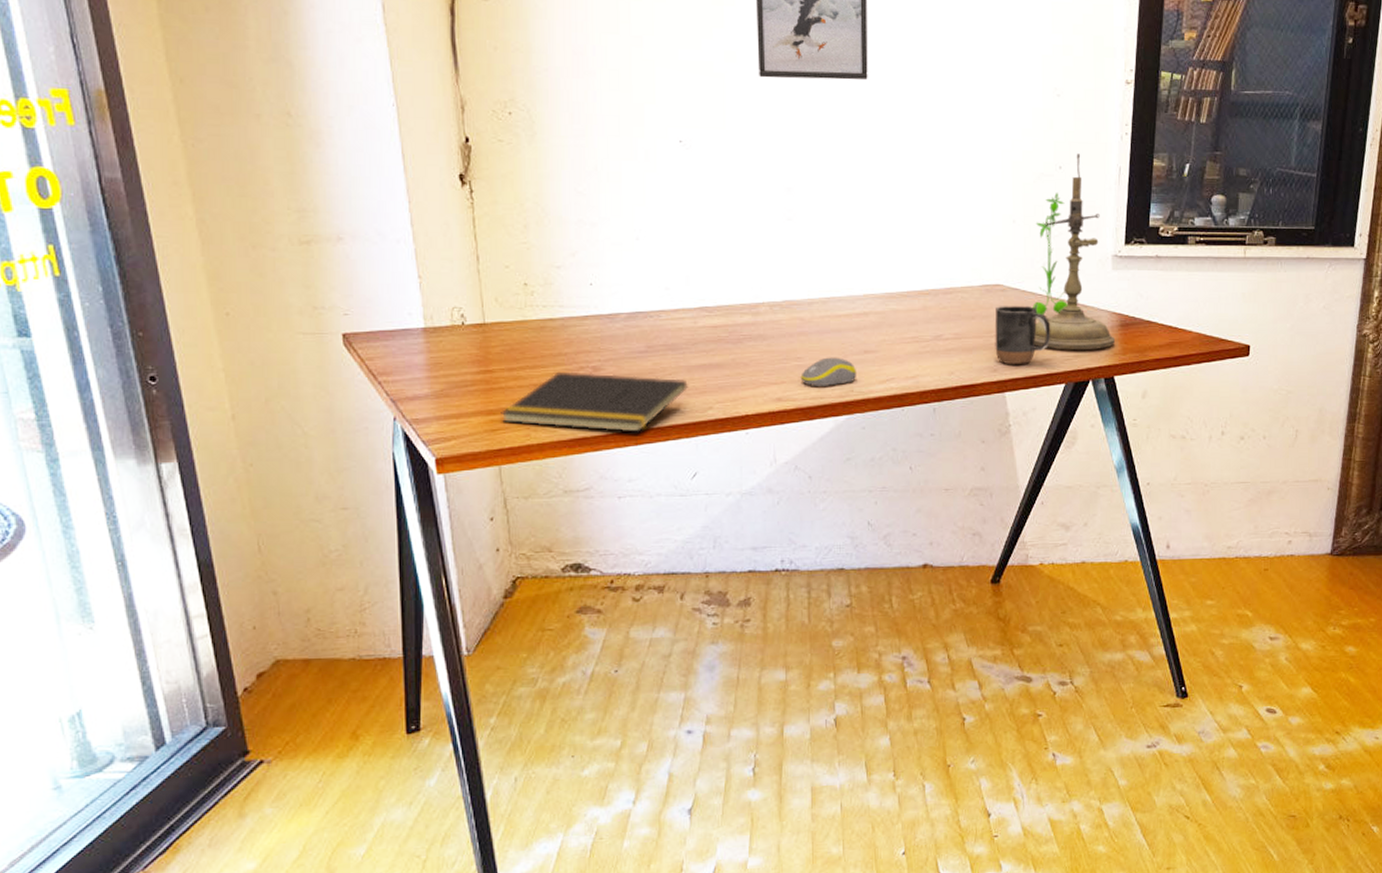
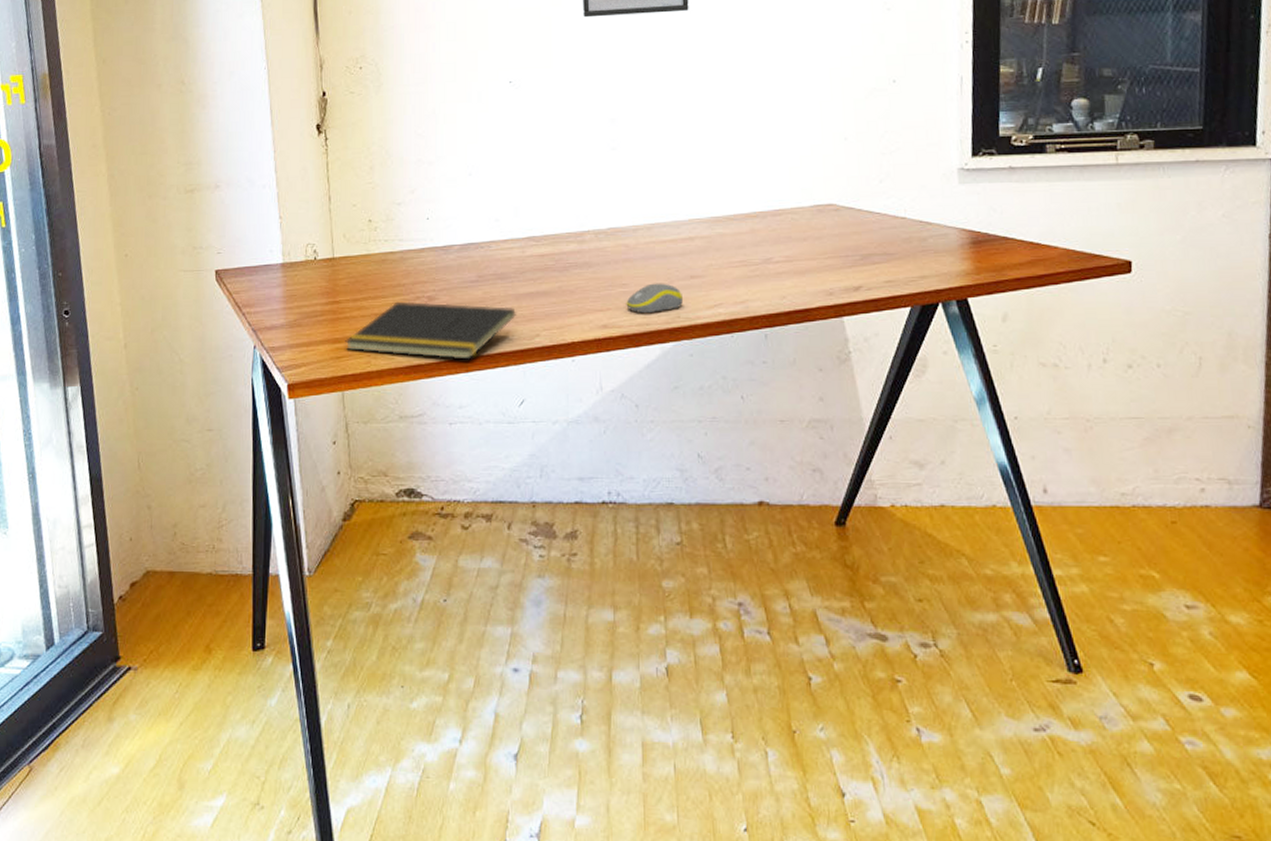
mug: present [995,304,1051,365] -> none [828,223,893,288]
plant: present [1032,193,1068,316] -> none [869,107,910,235]
lamp base: present [1033,153,1116,351] -> none [872,66,967,271]

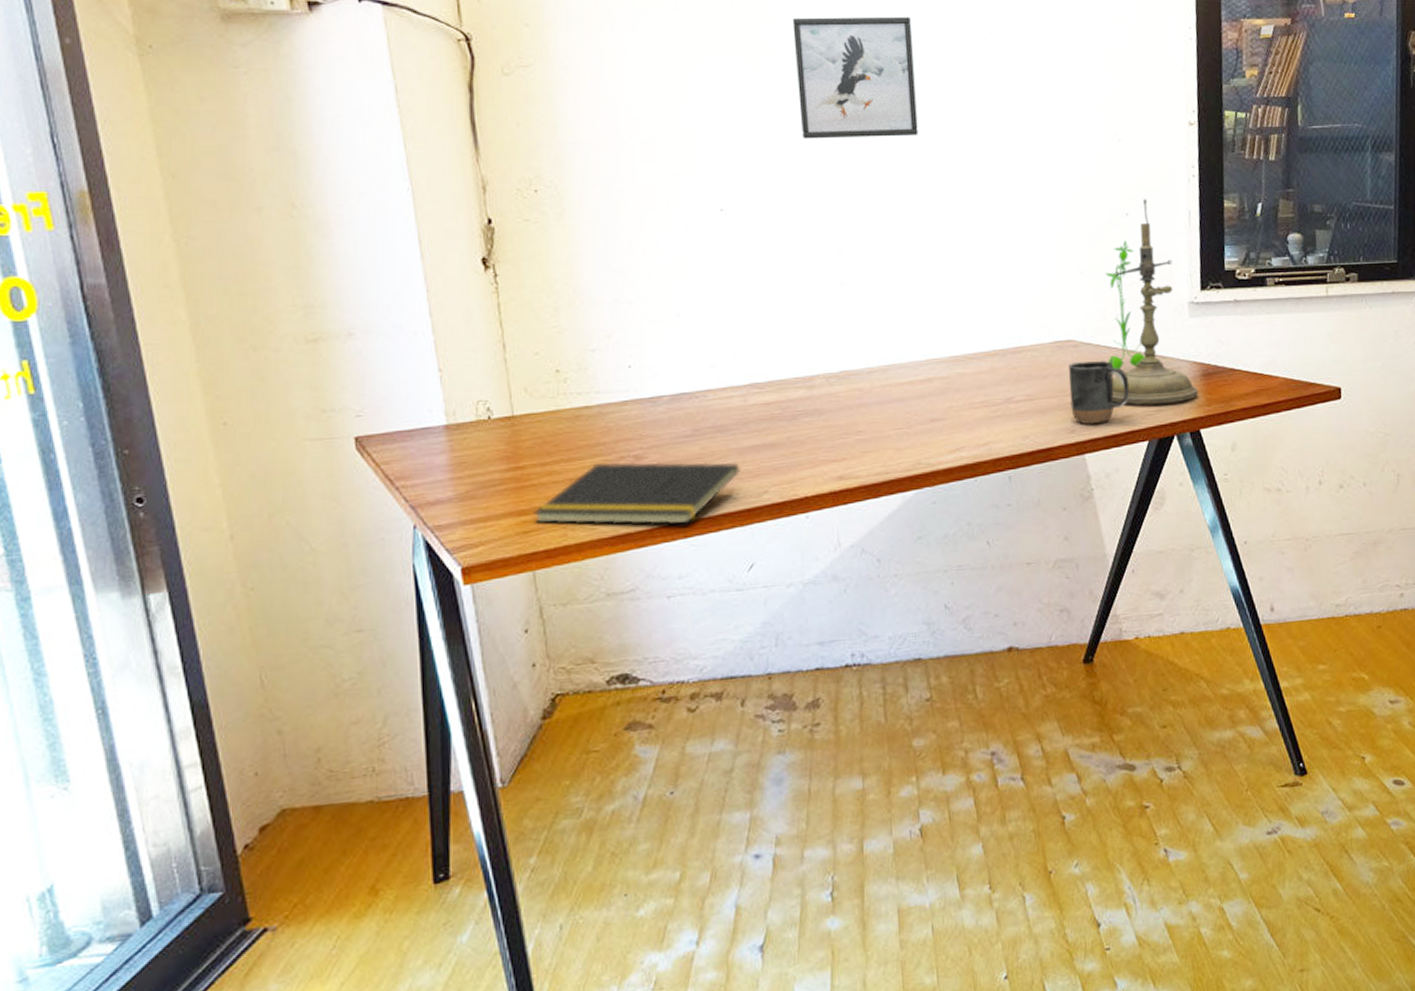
computer mouse: present [626,283,684,313] -> none [862,428,924,461]
mug: none [828,223,893,288] -> present [1068,358,1130,425]
plant: none [869,107,910,235] -> present [1105,241,1145,370]
lamp base: none [872,66,967,271] -> present [1111,199,1199,405]

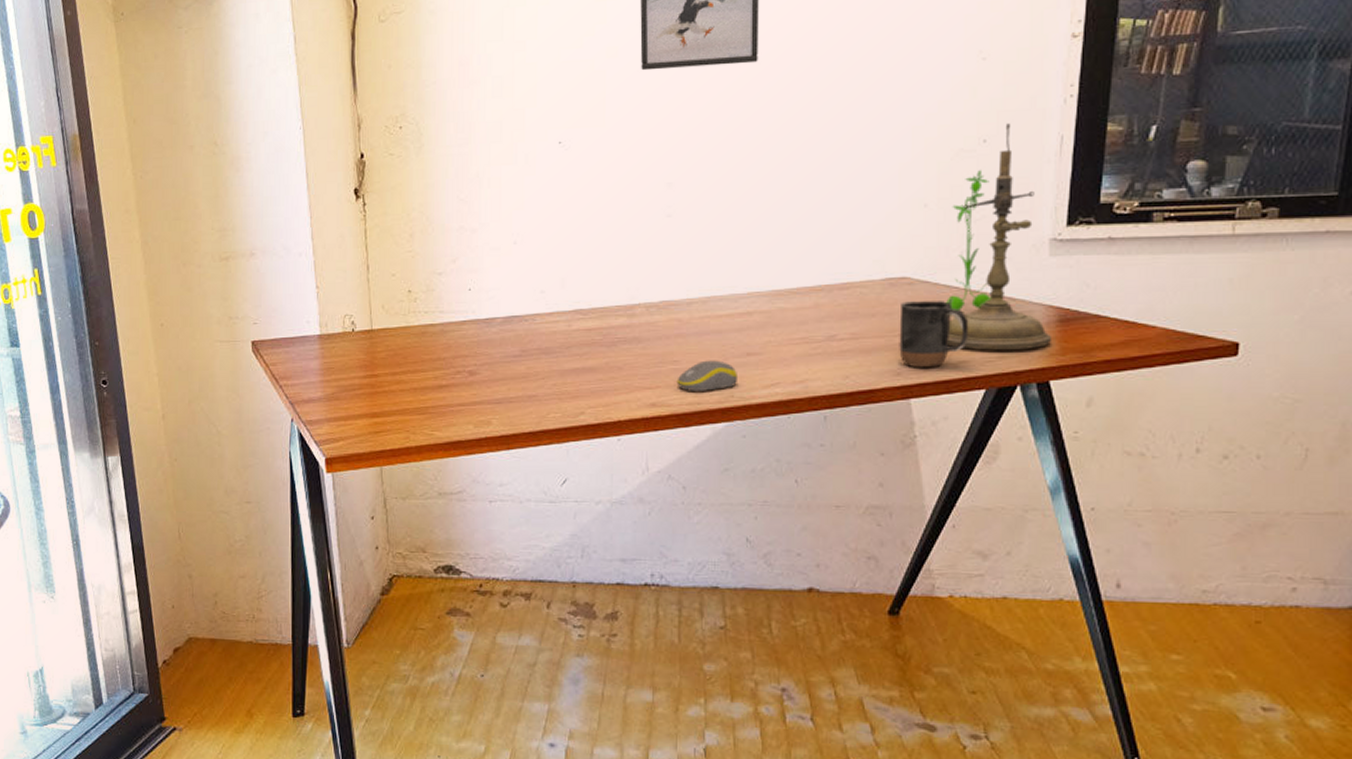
notepad: present [533,462,740,525] -> none [383,375,560,437]
computer mouse: none [862,428,924,461] -> present [676,360,739,391]

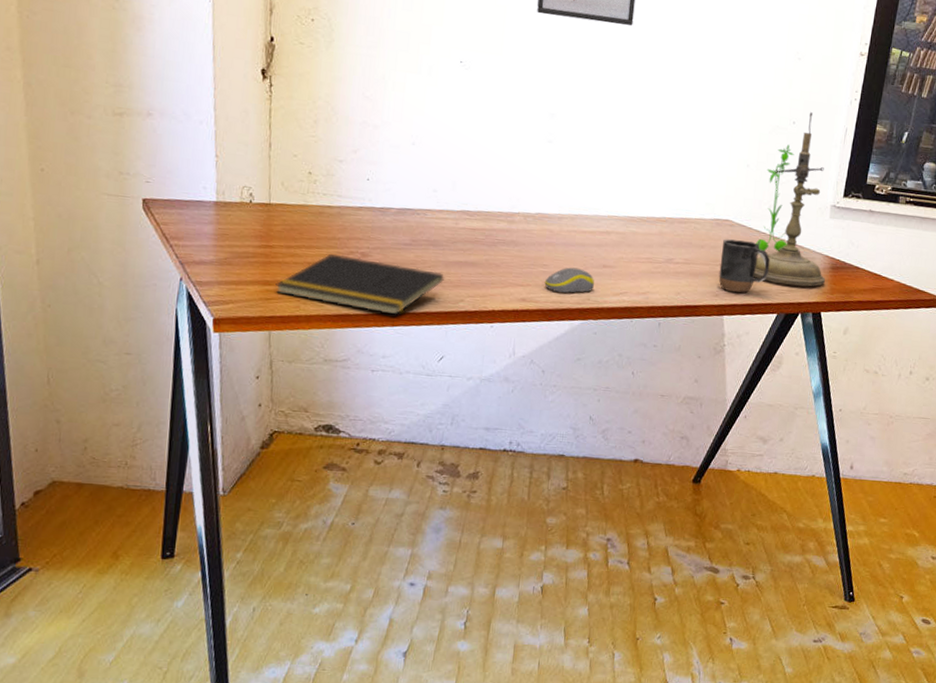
notepad: none [383,375,560,437] -> present [275,253,444,315]

